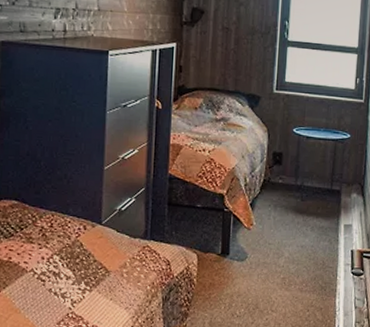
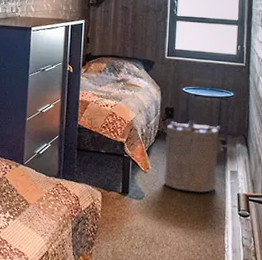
laundry hamper: none [270,167,342,251] -> present [164,121,228,193]

